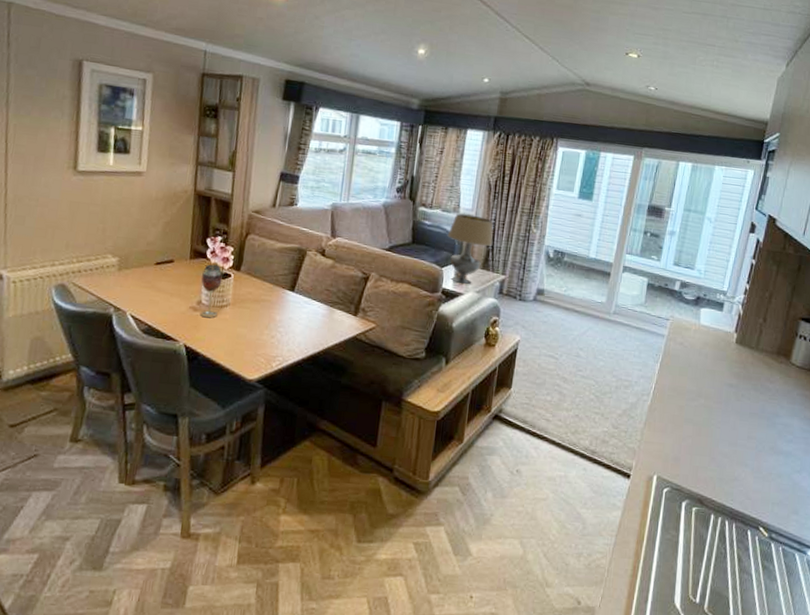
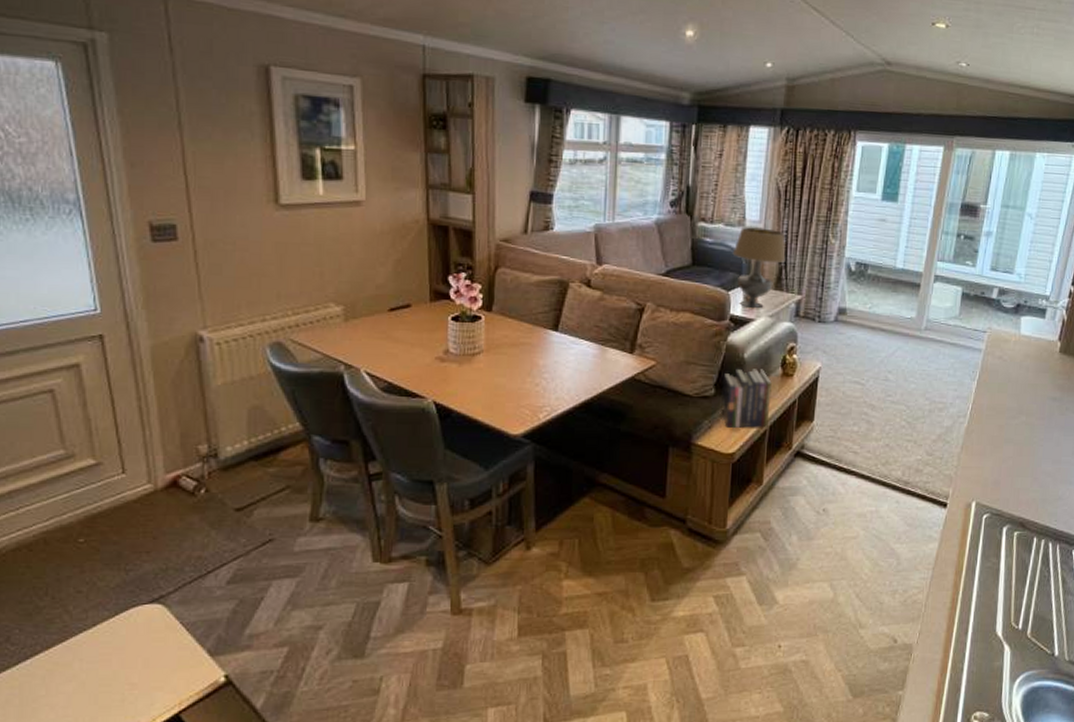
wineglass: present [201,264,223,318] -> none [446,306,471,369]
books: none [429,335,477,391] -> present [721,368,773,428]

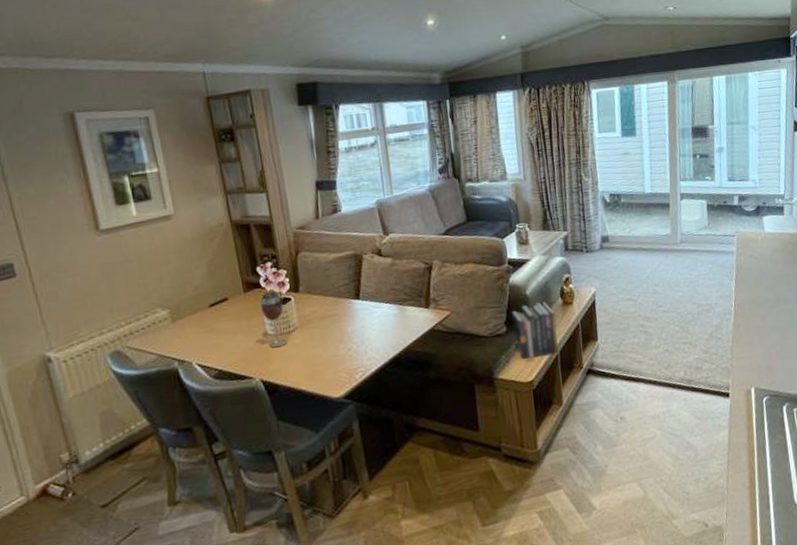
wineglass: none [446,306,471,369] -> present [260,291,287,348]
table lamp: present [732,226,786,309] -> none [500,178,548,250]

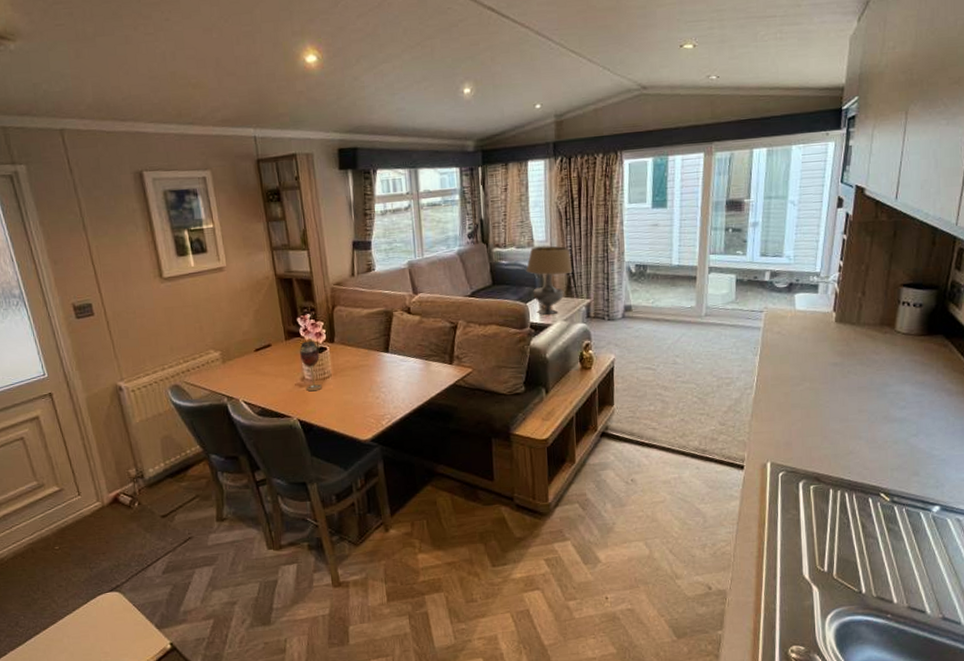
table lamp: none [500,178,548,250] -> present [525,245,573,316]
books: present [511,302,559,359] -> none [530,365,575,418]

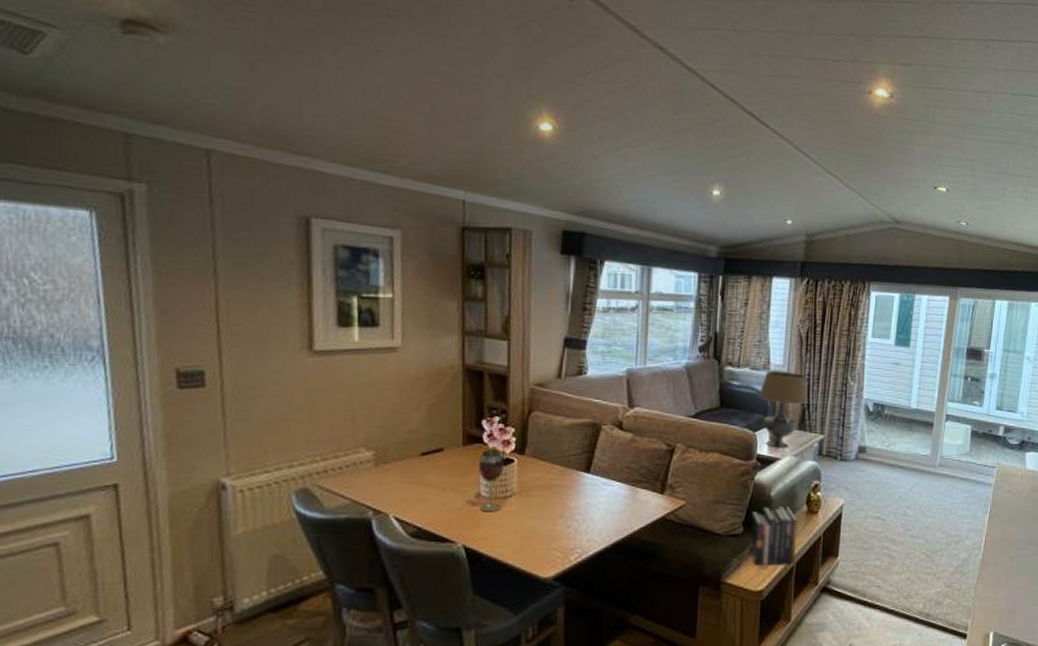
books: none [530,365,575,418] -> present [749,506,799,565]

